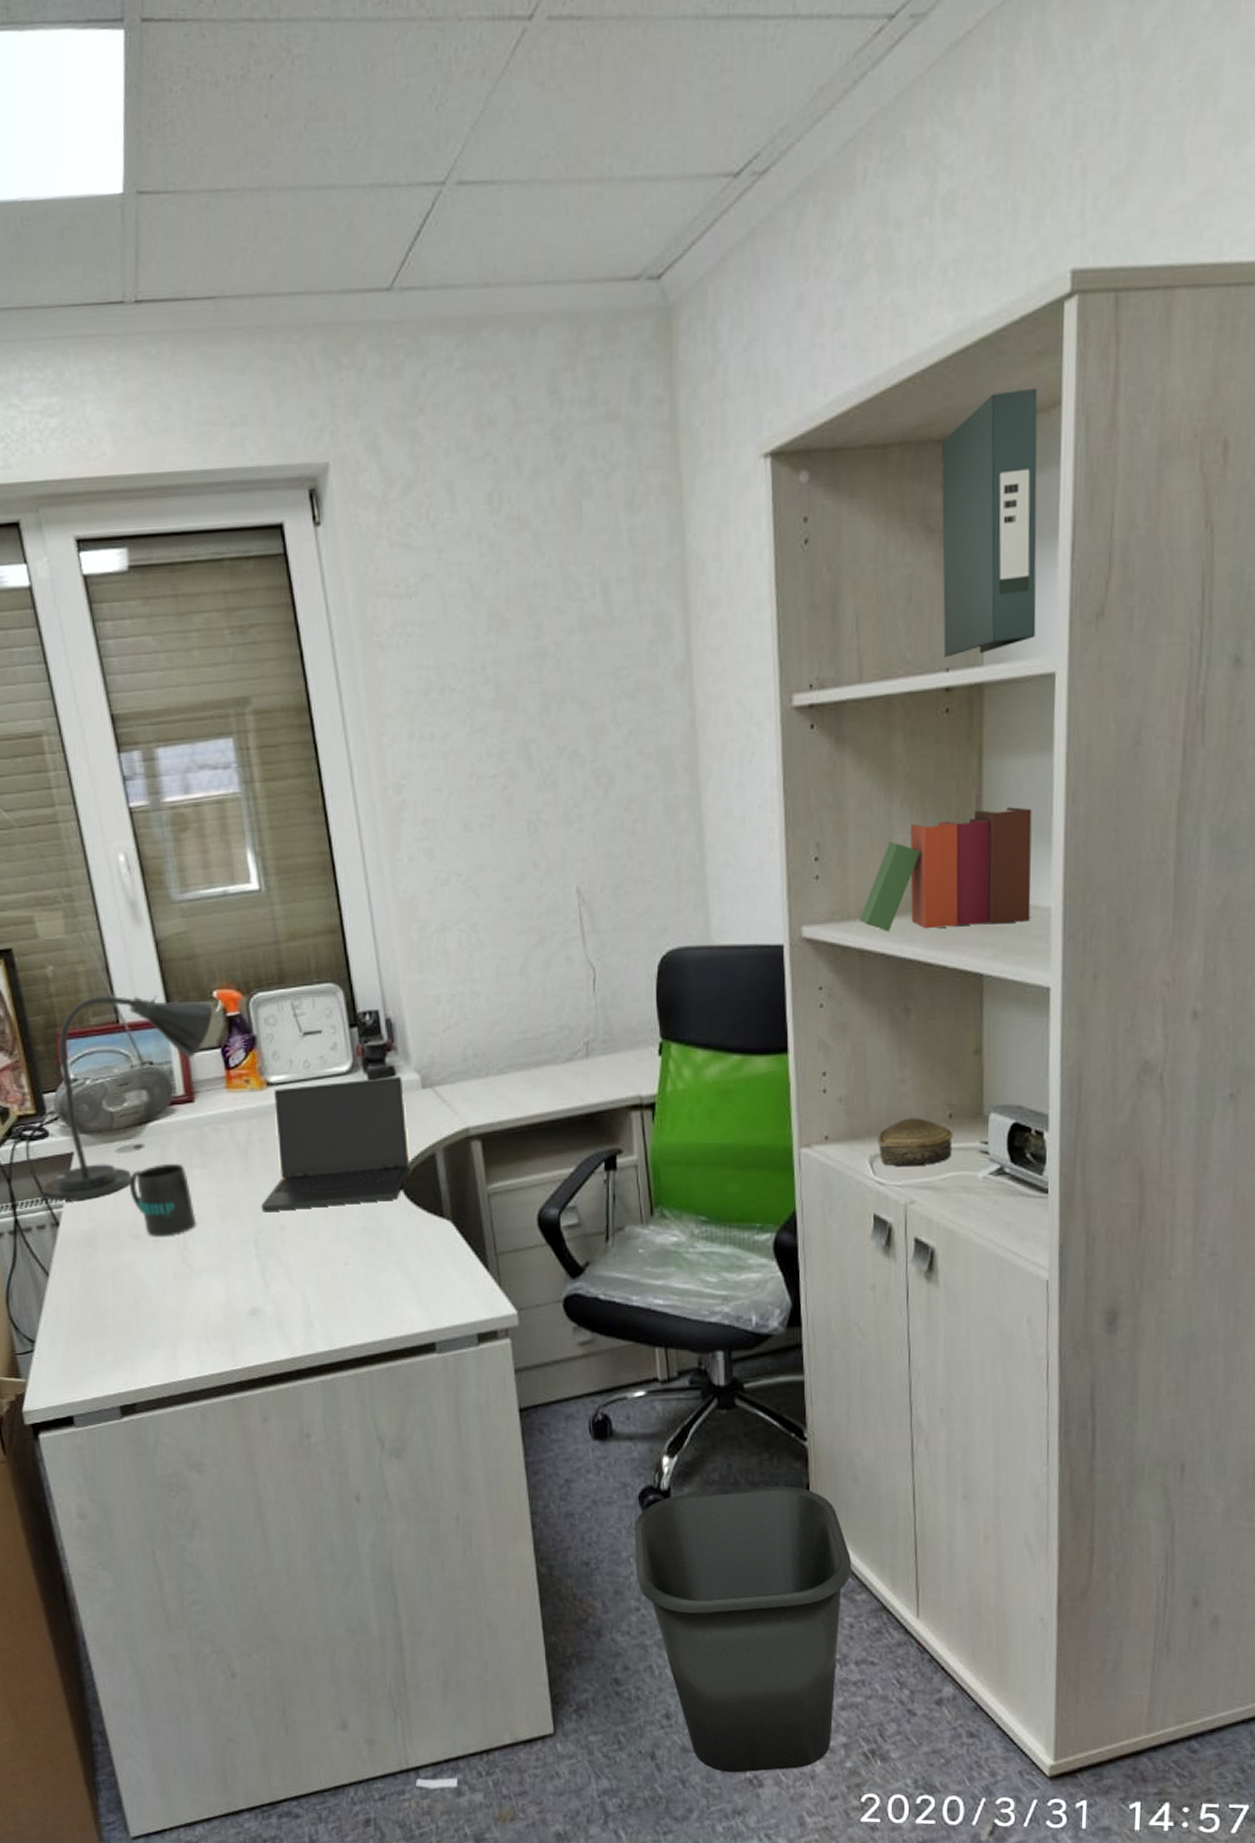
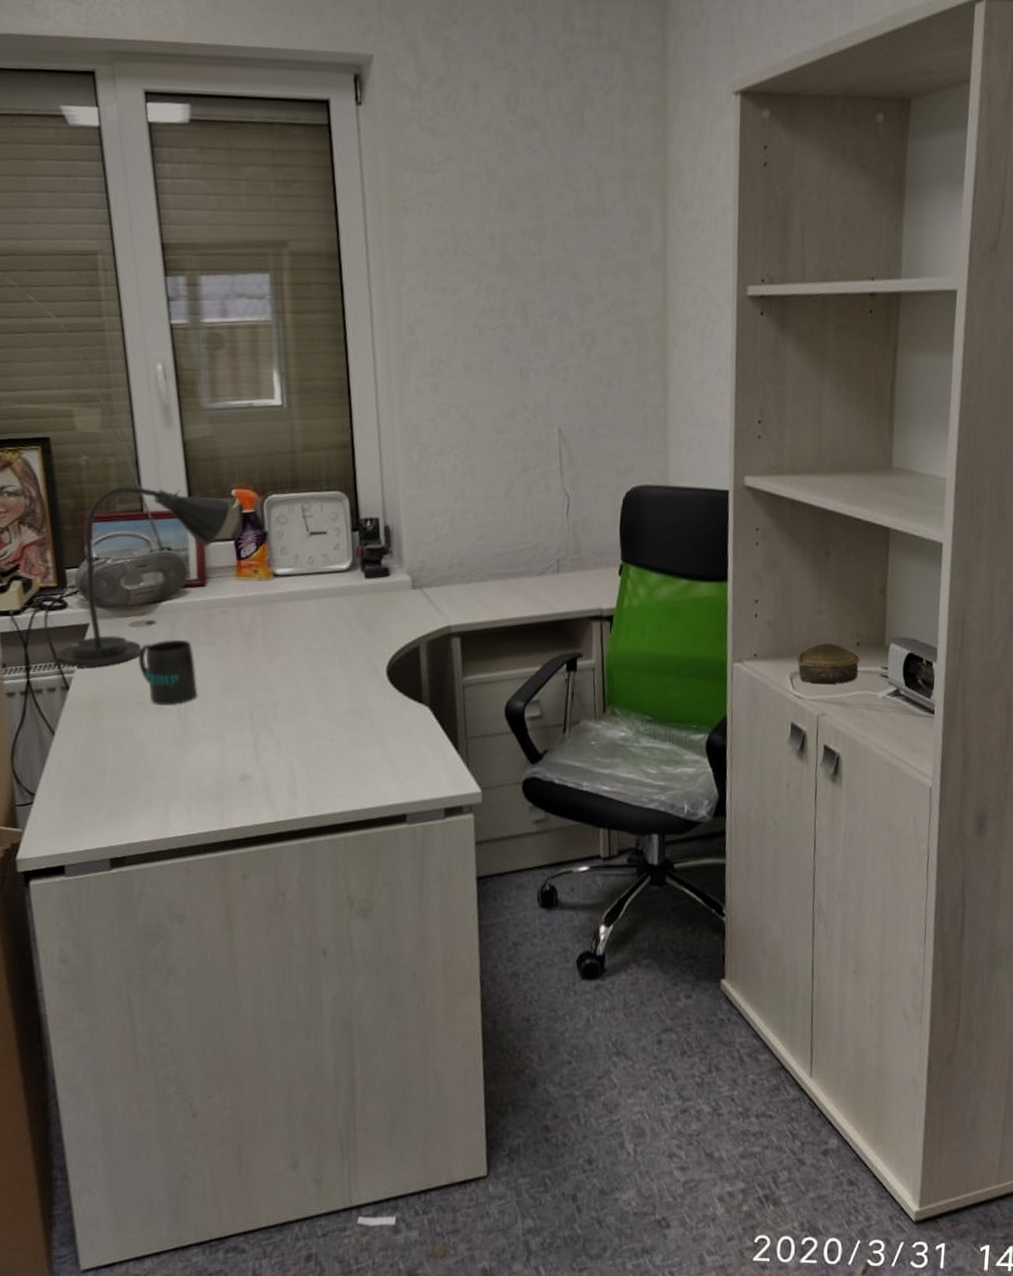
laptop: present [261,1076,409,1212] -> none [259,576,396,689]
waste bin: present [634,1485,852,1773] -> none [570,955,758,1215]
books: present [859,807,1032,932] -> none [792,393,934,488]
binder: present [941,387,1038,658] -> none [870,66,952,269]

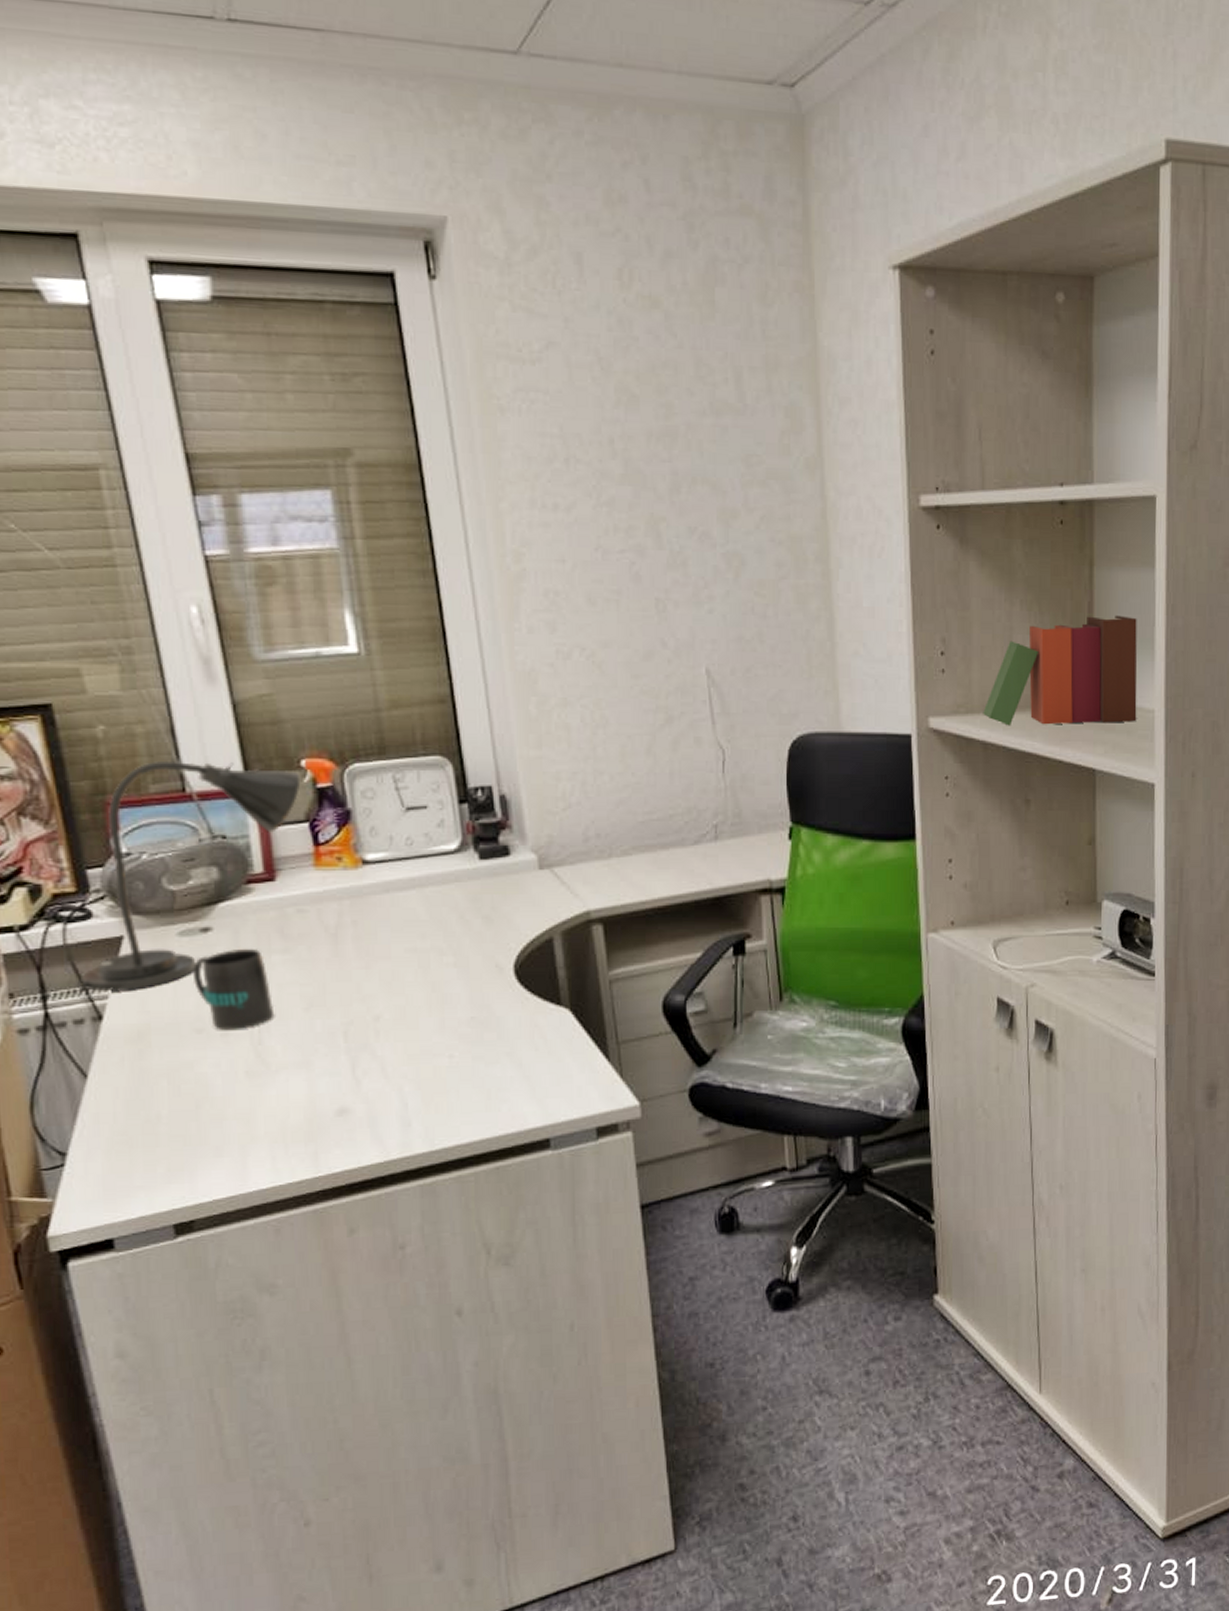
books: none [792,393,934,488] -> present [983,615,1138,726]
decorative box: present [797,643,859,685] -> none [1001,904,1070,951]

